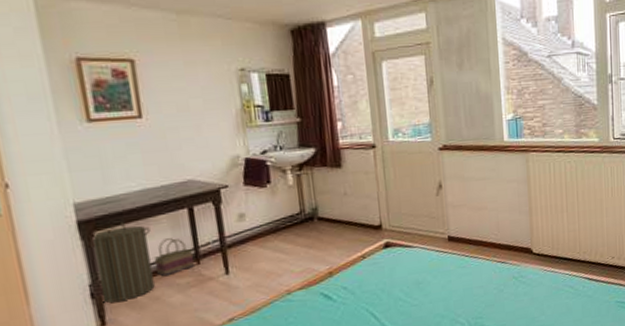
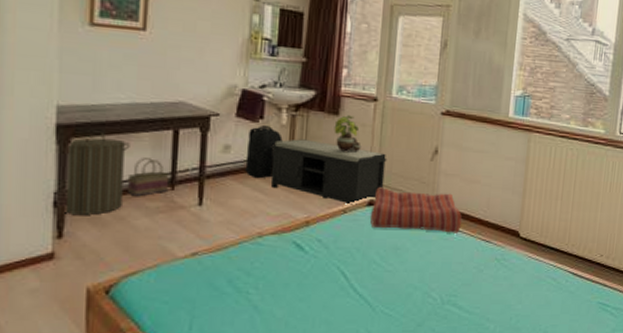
backpack: none [259,189,293,241] -> present [245,126,283,179]
bench: none [284,195,396,250] -> present [271,139,387,205]
potted plant: none [339,165,369,202] -> present [334,115,362,152]
seat cushion: none [389,223,476,268] -> present [370,187,462,233]

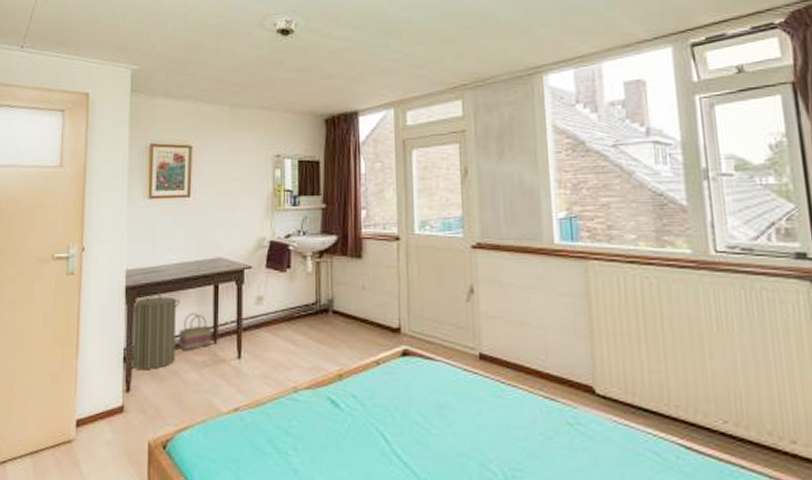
backpack: present [245,126,283,179] -> none [277,275,310,330]
bench: present [271,139,387,205] -> none [301,286,418,356]
potted plant: present [334,115,362,152] -> none [358,257,388,297]
seat cushion: present [370,187,462,233] -> none [407,335,515,389]

